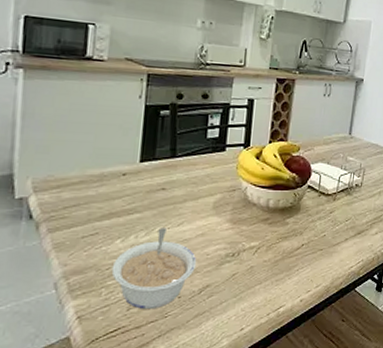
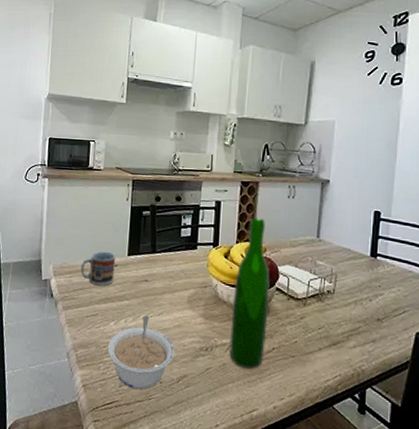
cup: none [73,158,124,199] -> present [80,251,116,286]
wine bottle: none [257,116,302,268] -> present [229,217,270,369]

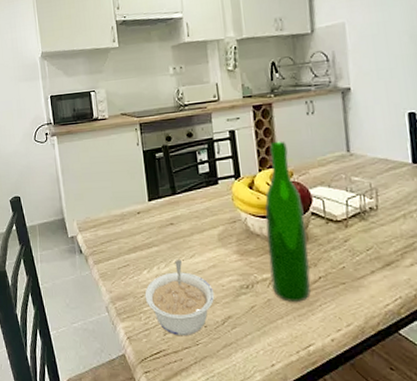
cup: present [80,251,116,286] -> none [103,200,139,236]

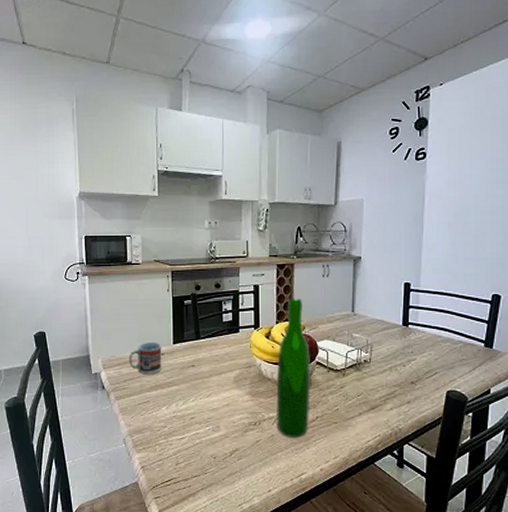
cup: none [103,200,139,236] -> present [128,341,162,374]
legume: present [144,260,215,337] -> none [161,398,226,466]

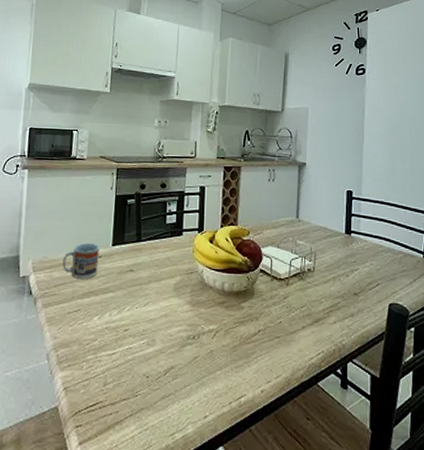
wine bottle: present [276,298,310,438] -> none [216,201,254,354]

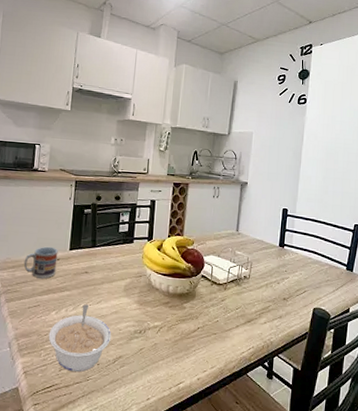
legume: none [90,307,162,387] -> present [48,304,112,373]

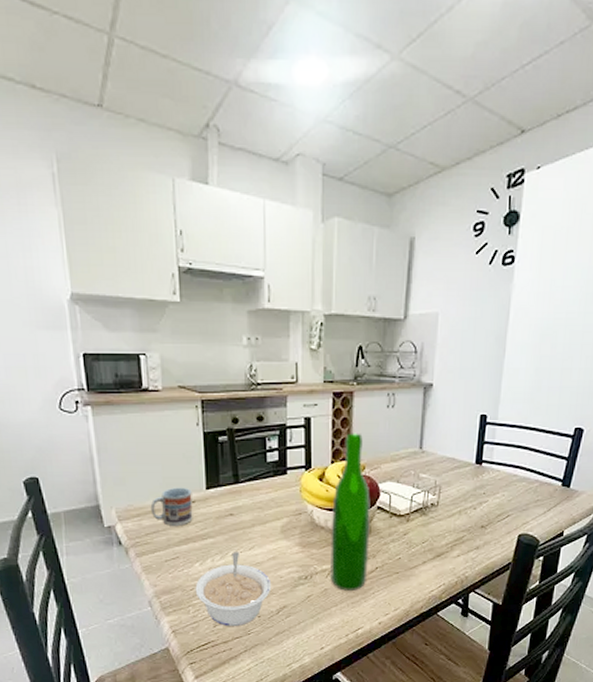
wine bottle: none [160,214,197,347] -> present [330,433,370,591]

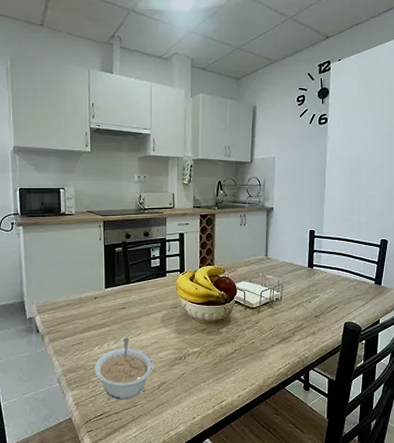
cup: present [150,487,193,526] -> none [62,286,95,317]
wine bottle: present [330,433,370,591] -> none [200,244,230,369]

